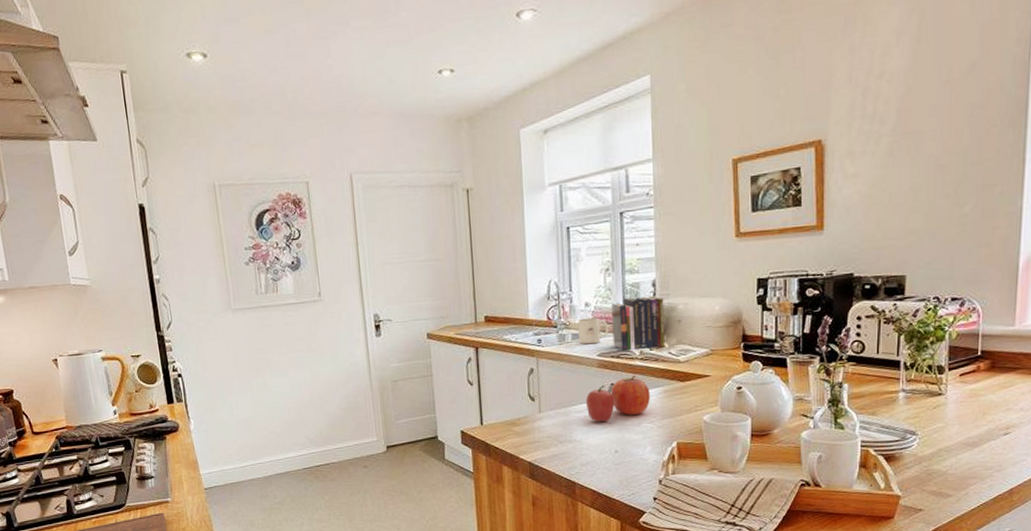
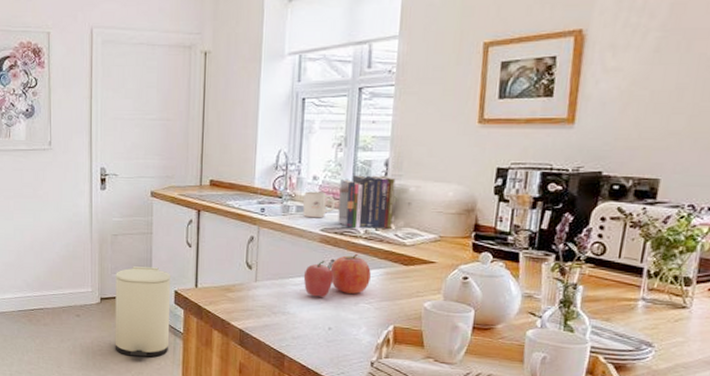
pedal bin: none [399,409,461,502] -> present [115,266,171,358]

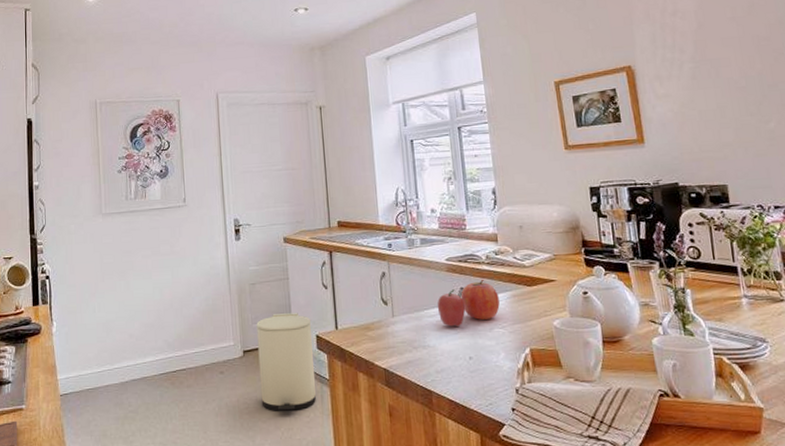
mug: present [302,191,335,218] -> none [425,223,455,249]
books: present [338,175,396,229] -> none [456,203,510,256]

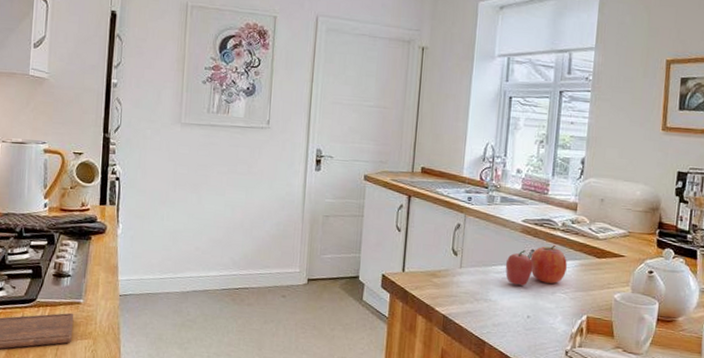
pedal bin: present [256,313,317,411] -> none [319,248,380,342]

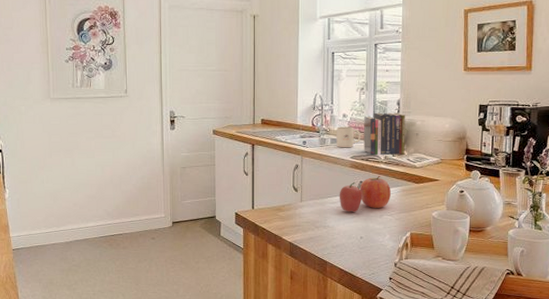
mug: none [506,183,536,210] -> present [335,126,361,148]
books: none [538,170,591,223] -> present [363,112,406,156]

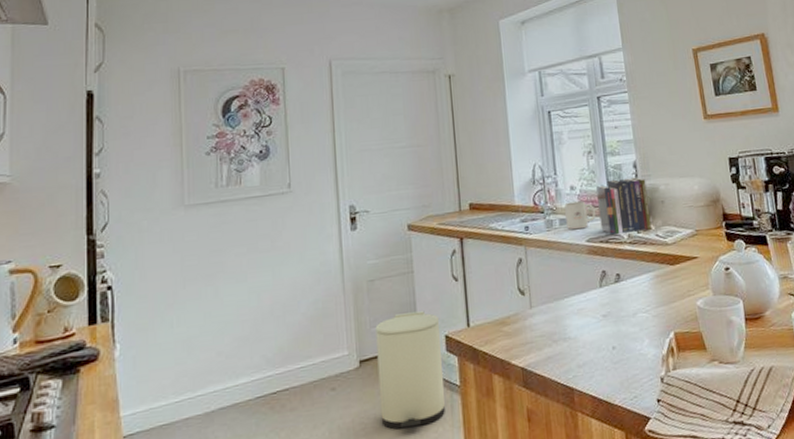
pedal bin: none [185,194,232,271] -> present [375,311,446,430]
fruit: present [339,182,363,212] -> none [577,273,608,315]
fruit: present [359,175,391,208] -> none [602,260,643,305]

